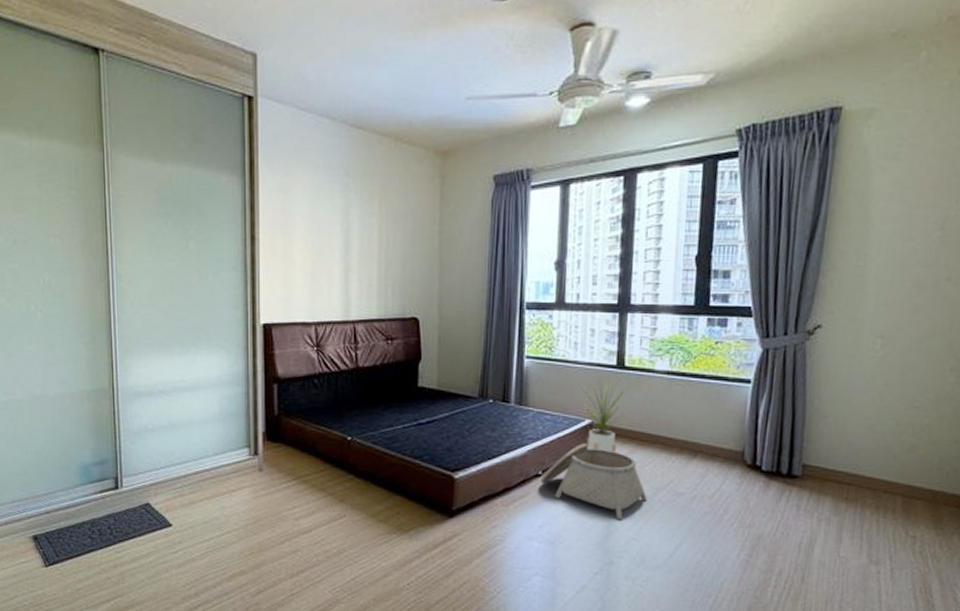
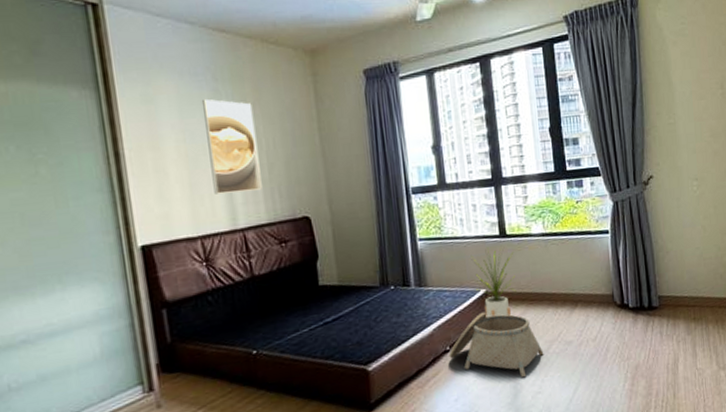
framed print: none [332,192,378,286] -> present [201,98,262,194]

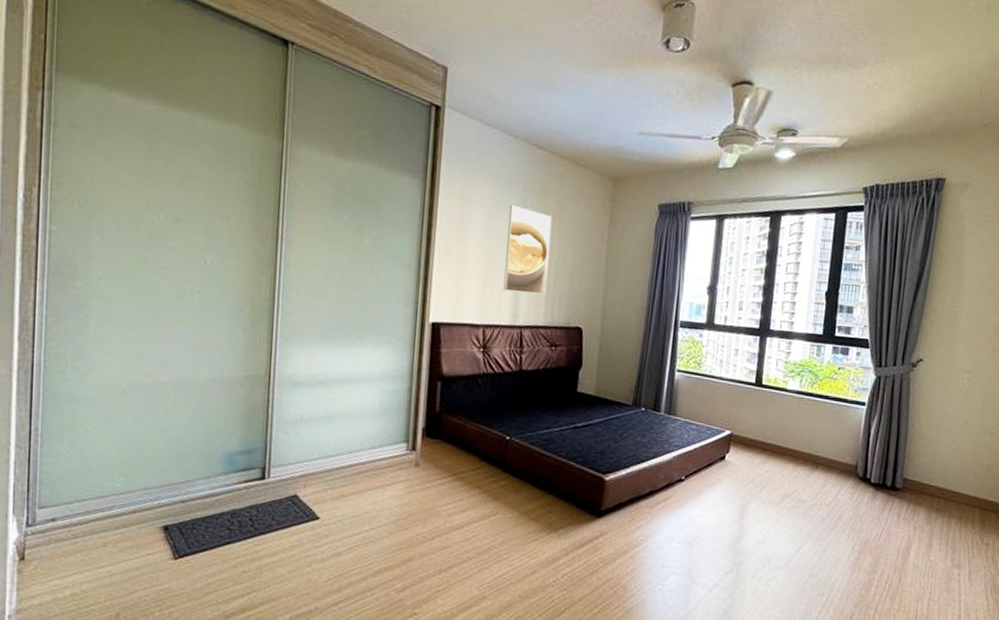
basket: present [449,312,544,378] -> none [682,452,775,524]
house plant: present [470,248,516,317] -> none [721,393,765,462]

